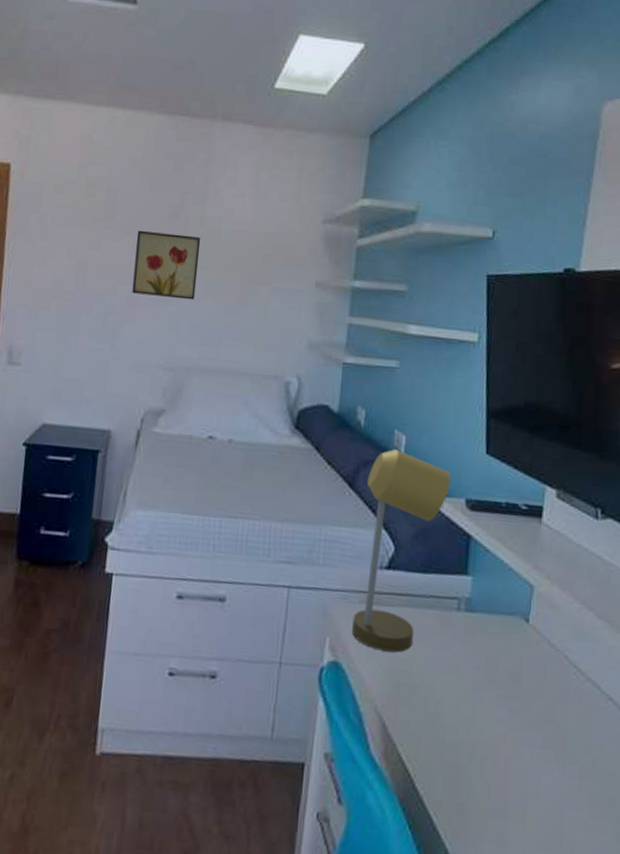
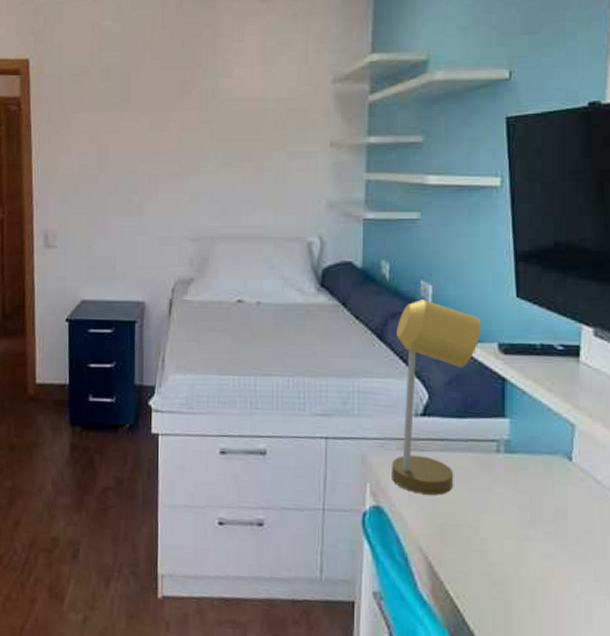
wall art: present [132,230,201,300] -> none [152,109,214,172]

